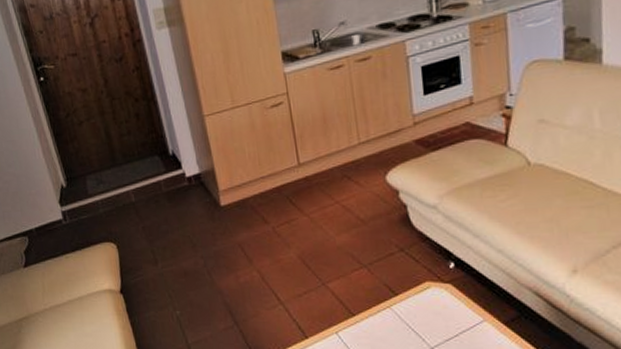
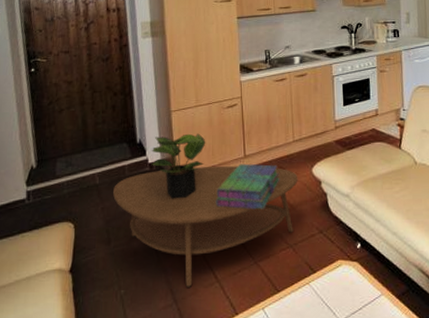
coffee table: none [151,176,369,309] -> present [112,166,298,287]
potted plant: none [187,140,250,216] -> present [151,133,206,199]
stack of books: none [268,173,346,226] -> present [215,163,280,210]

